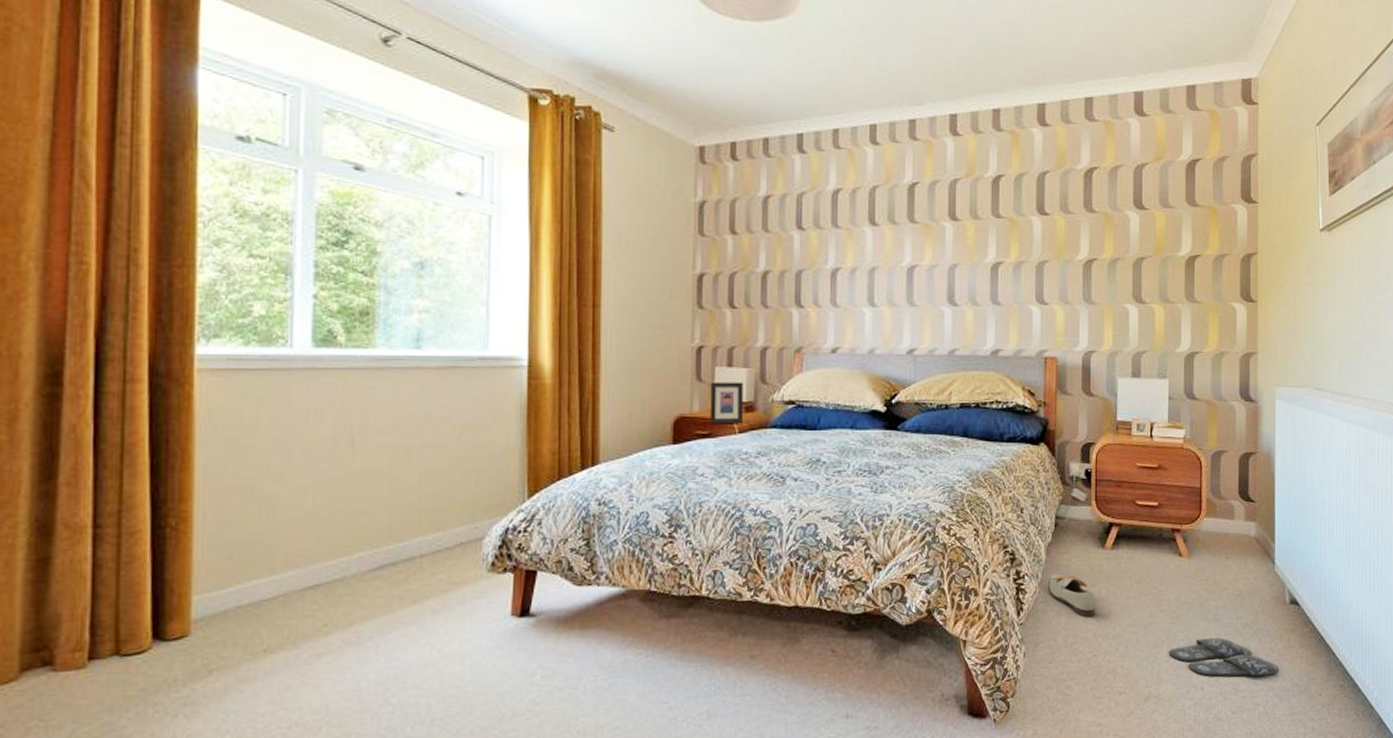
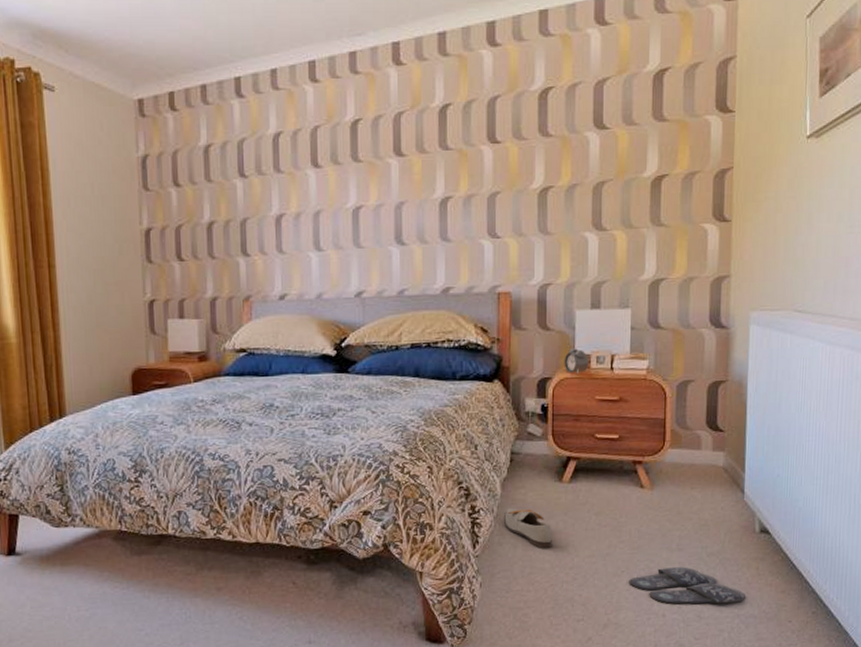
picture frame: present [710,382,744,424] -> none [164,333,198,375]
alarm clock: none [1106,415,1131,442] -> present [564,348,589,376]

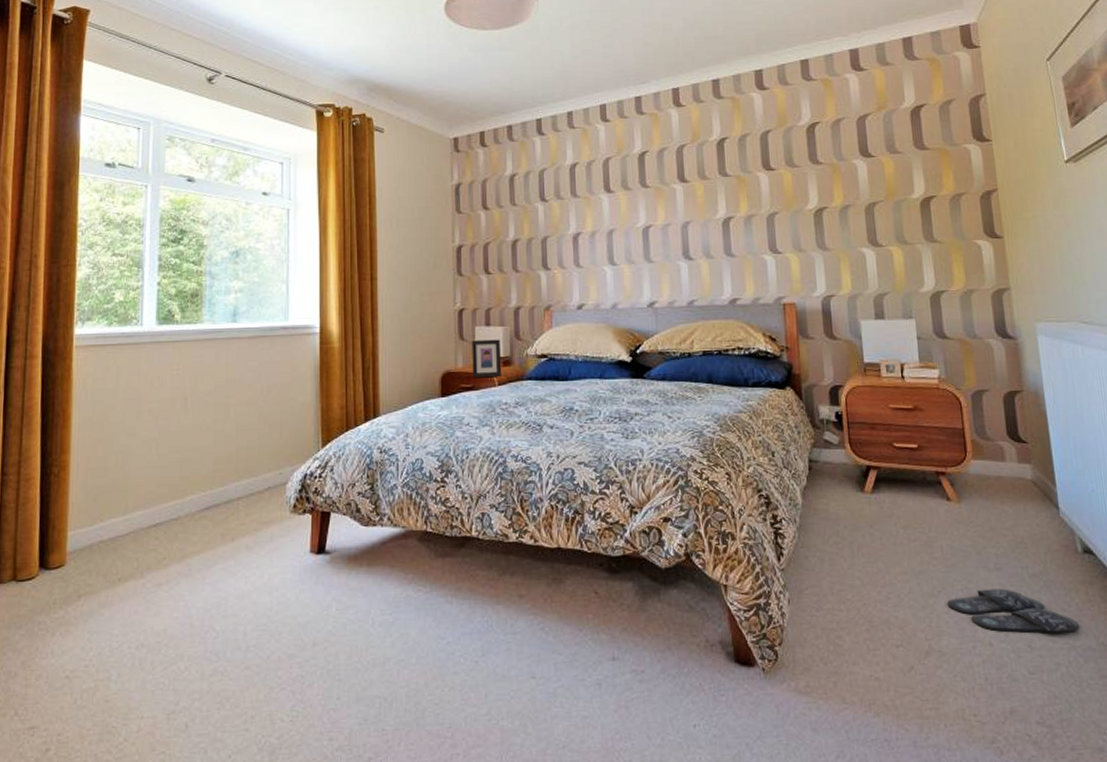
picture frame: none [164,333,198,375] -> present [472,339,502,378]
shoe: present [503,508,552,548] -> none [806,519,861,563]
alarm clock: present [564,348,589,376] -> none [853,357,880,384]

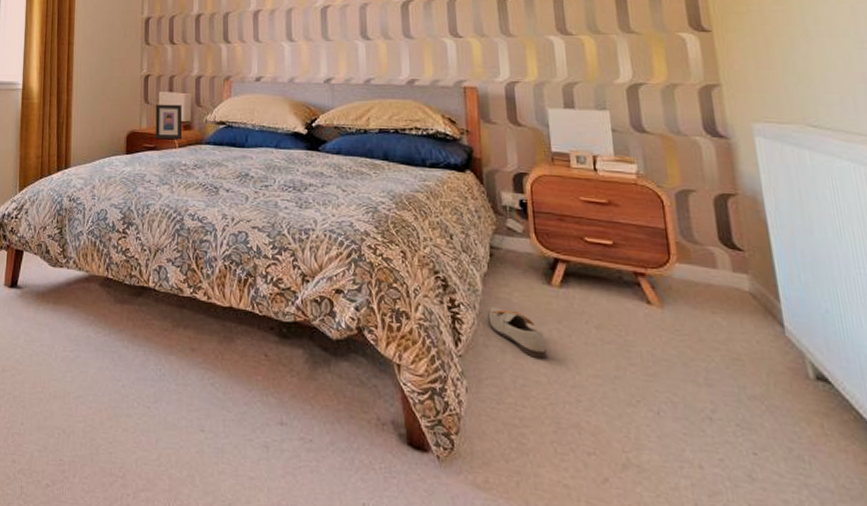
shoe: none [806,519,861,563] -> present [486,307,547,359]
slippers: present [947,588,1079,633] -> none [647,404,812,468]

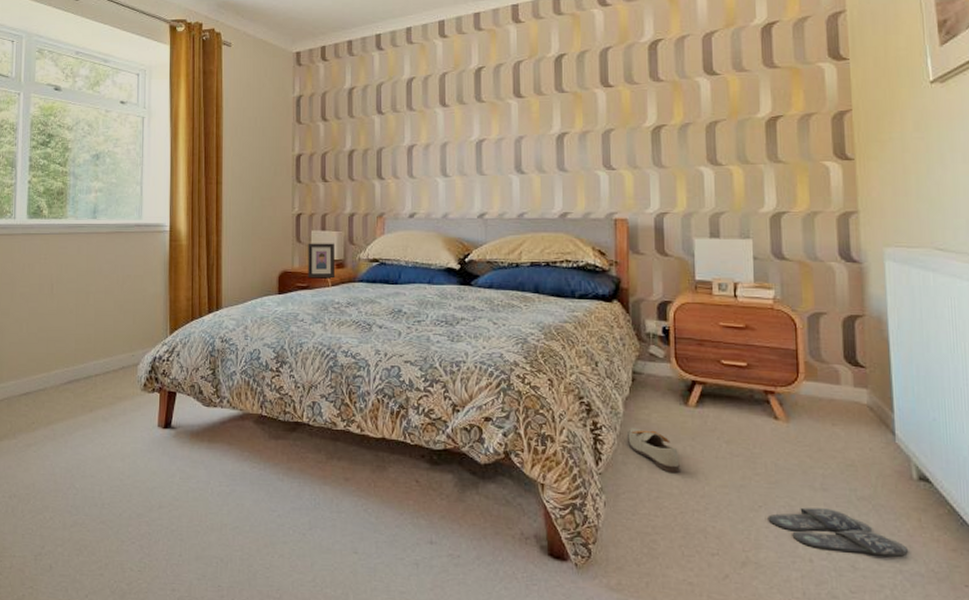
slippers: none [647,404,812,468] -> present [768,507,908,557]

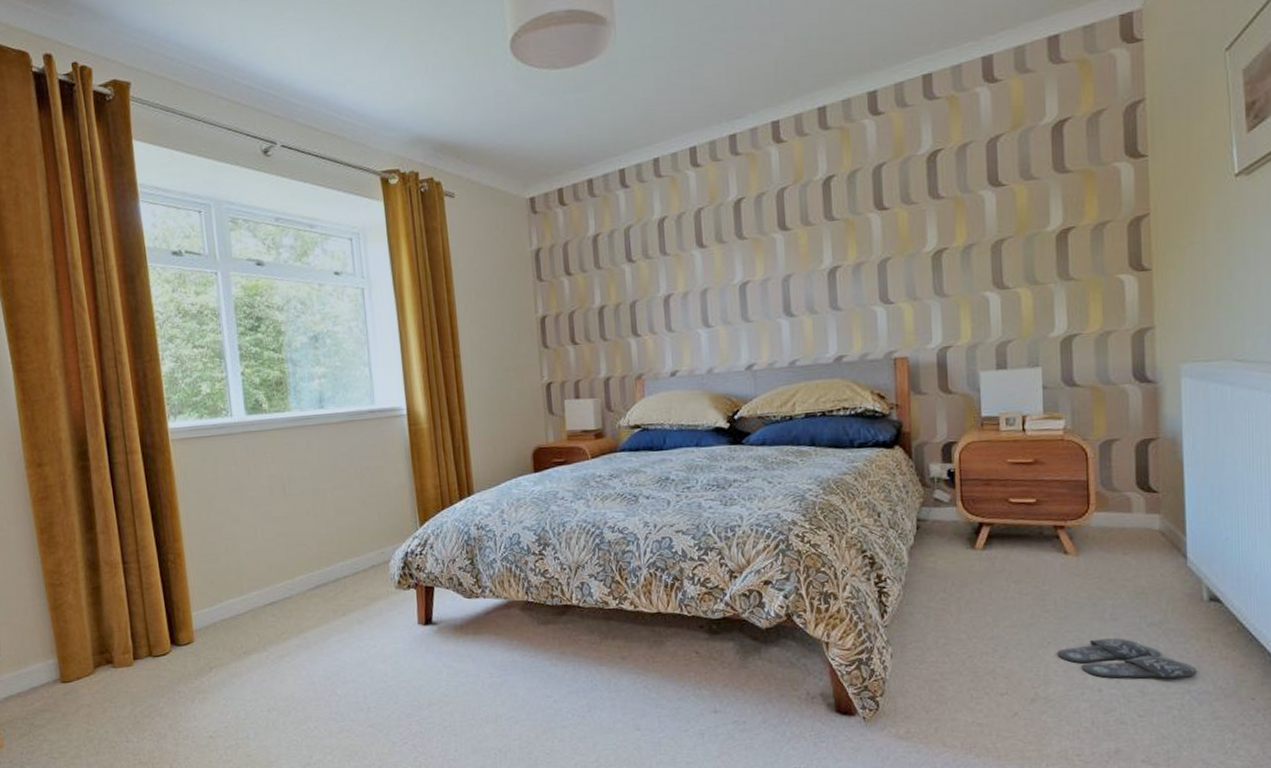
picture frame: present [308,243,336,279] -> none [561,412,595,453]
shoe: present [626,428,680,473] -> none [912,576,968,618]

